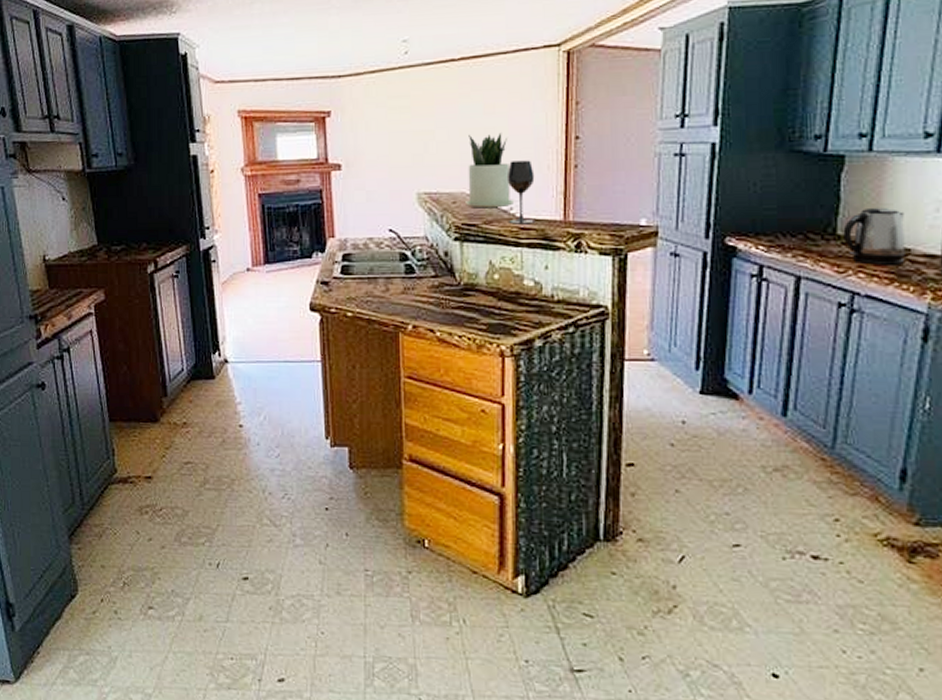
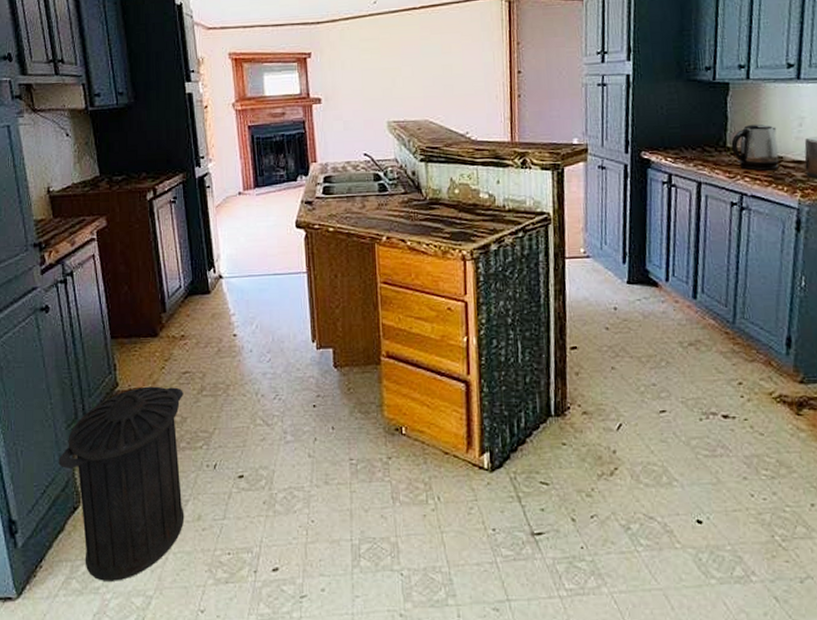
trash can: none [55,475,185,676] -> present [58,386,185,581]
planter: present [464,132,515,209] -> none [427,69,470,134]
wineglass: present [506,160,535,225] -> none [462,92,487,146]

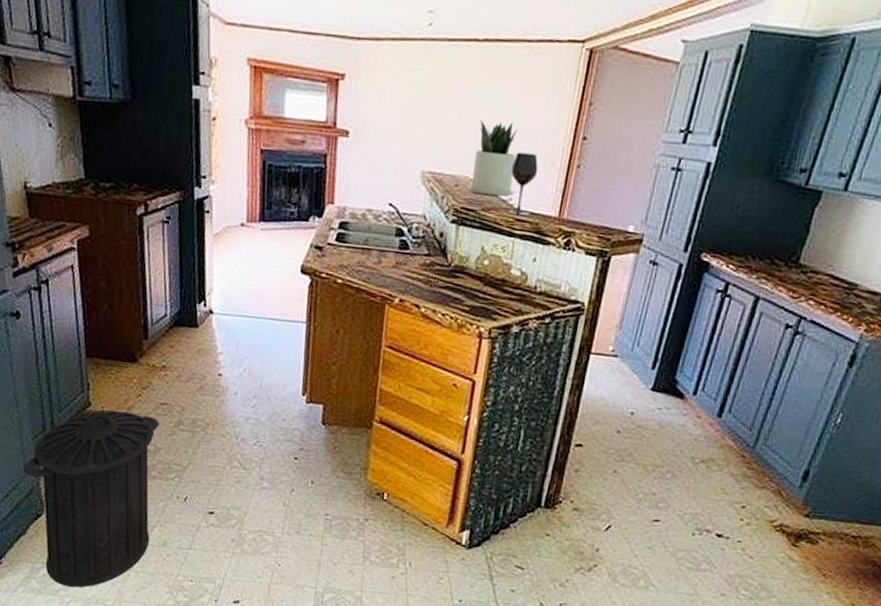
planter: none [427,69,470,134] -> present [466,120,518,198]
wineglass: none [462,92,487,146] -> present [506,152,539,217]
kettle: present [731,123,780,172] -> none [803,242,861,299]

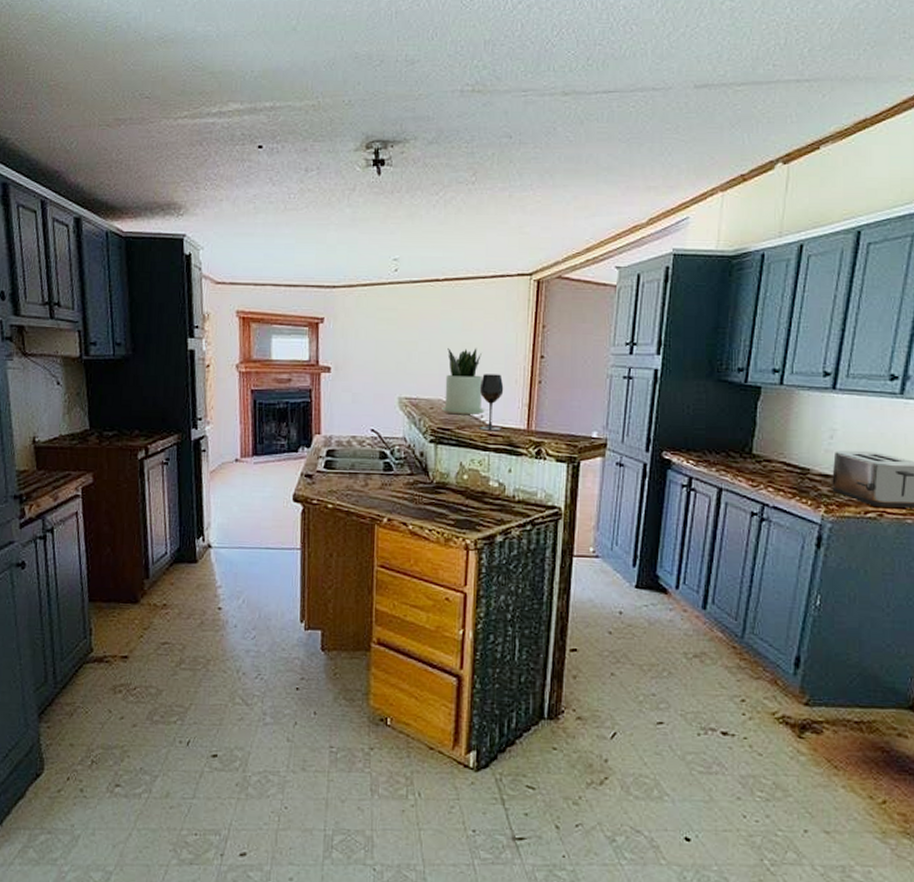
trash can: present [23,411,159,588] -> none [23,654,161,854]

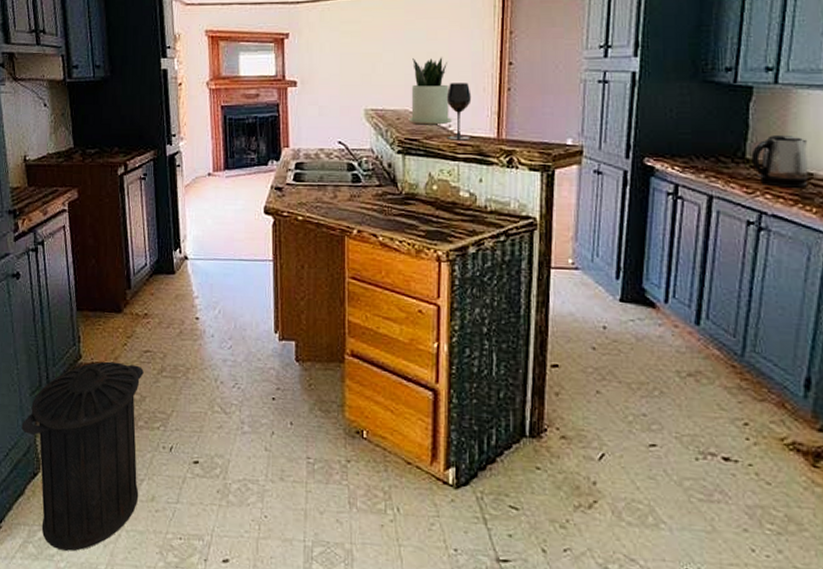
trash can: none [23,654,161,854] -> present [21,361,144,551]
kettle: none [757,432,807,483] -> present [751,134,809,189]

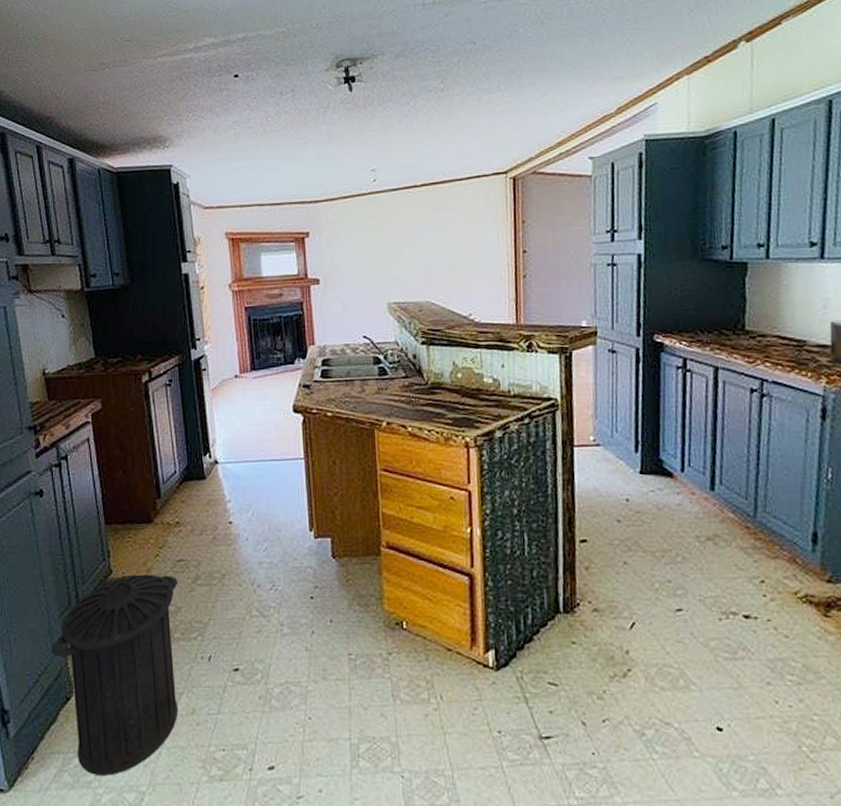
planter: present [407,57,453,125] -> none [429,248,473,316]
wineglass: present [446,83,472,141] -> none [465,272,491,329]
kettle: present [751,134,809,189] -> none [750,305,803,357]

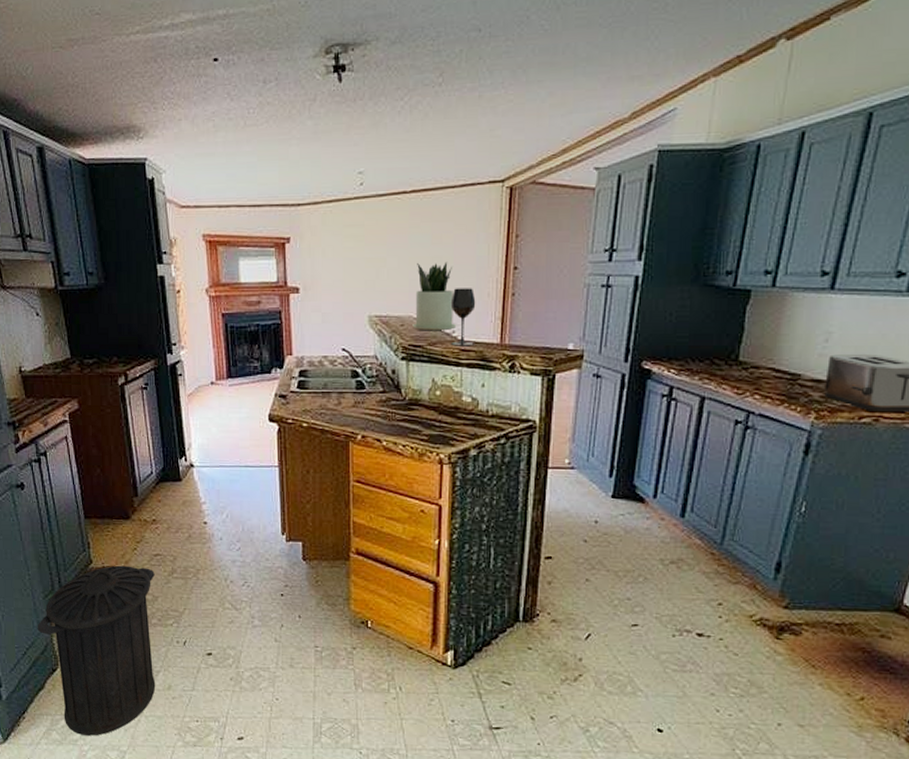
planter: none [429,248,473,316] -> present [411,262,457,331]
wineglass: none [465,272,491,329] -> present [450,288,476,346]

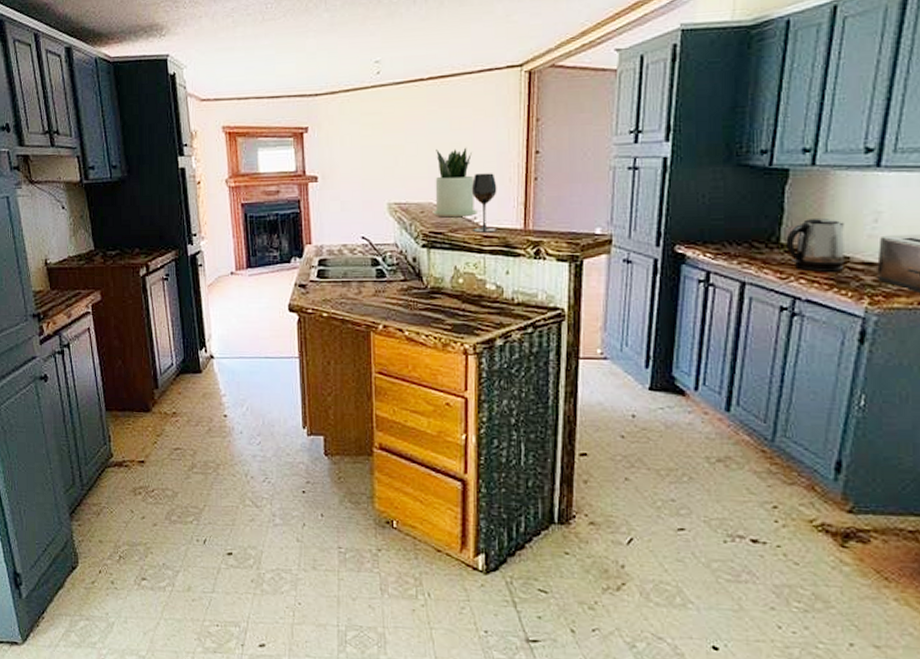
trash can: present [37,565,156,736] -> none [58,459,175,639]
kettle: none [744,337,799,390] -> present [786,217,845,273]

